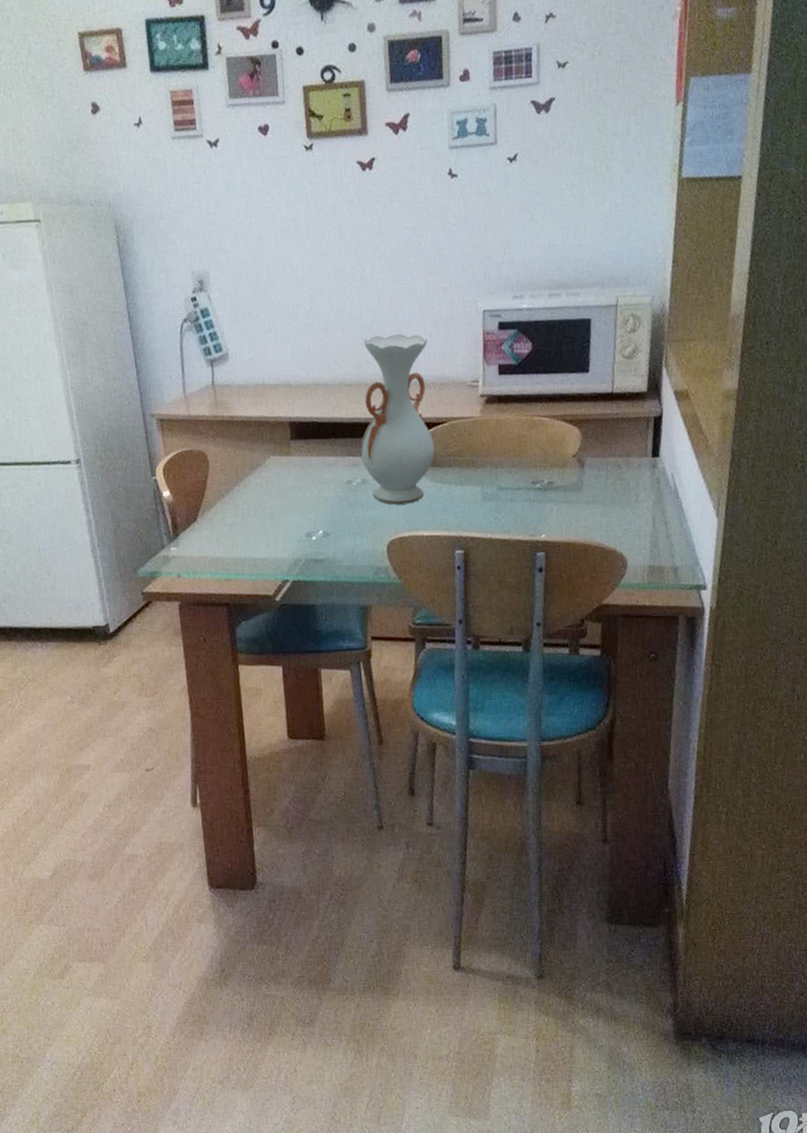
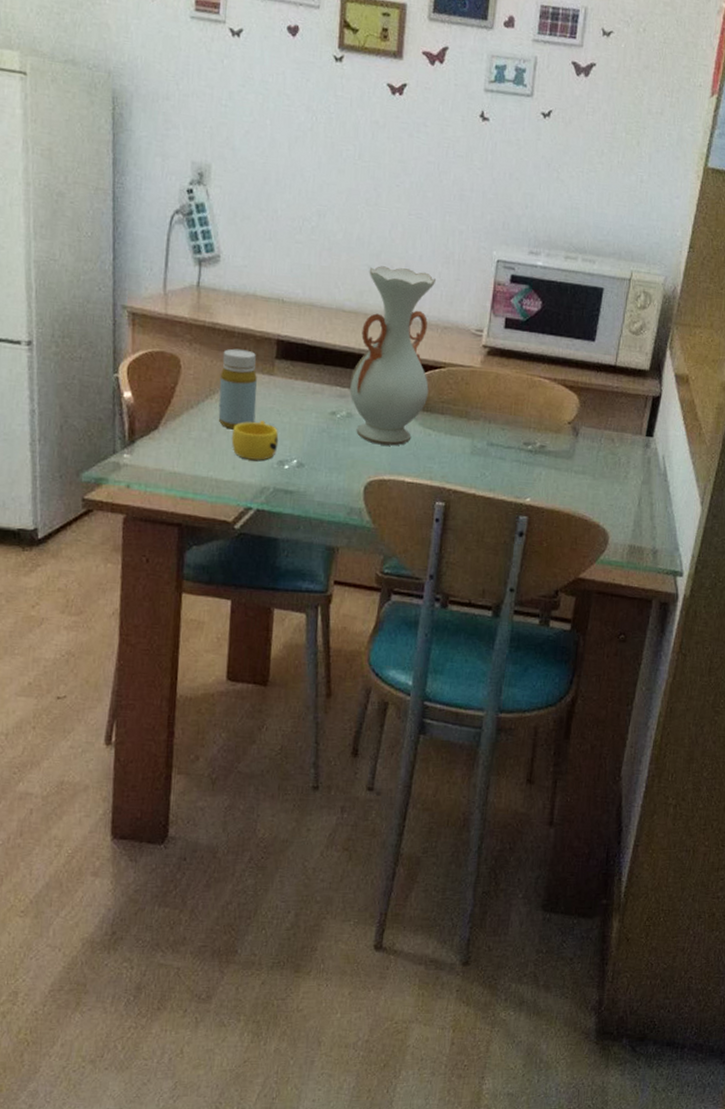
bottle: none [243,436,280,511] -> present [218,348,257,430]
cup: none [261,499,304,536] -> present [231,420,279,460]

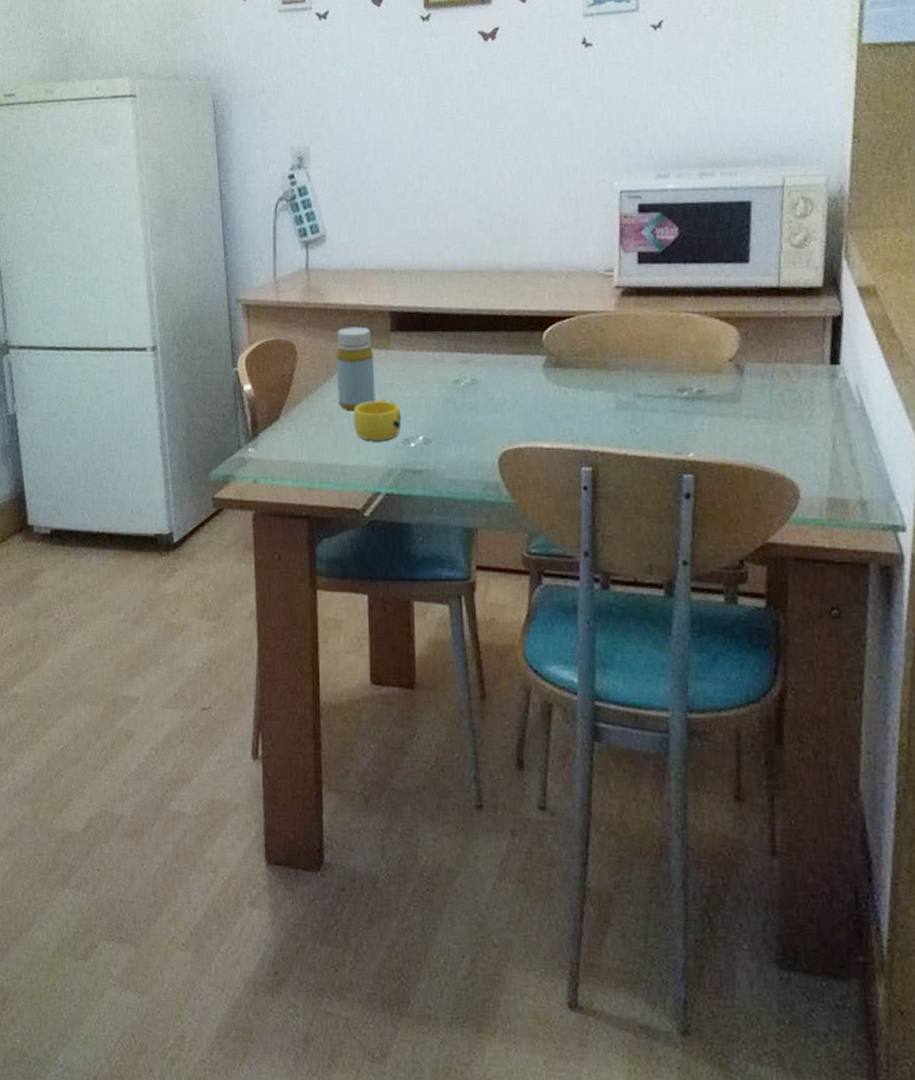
vase: present [349,266,436,446] -> none [470,216,559,410]

